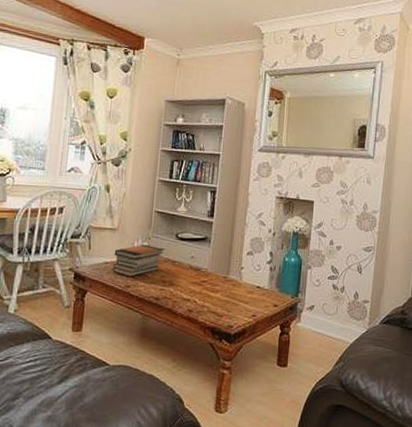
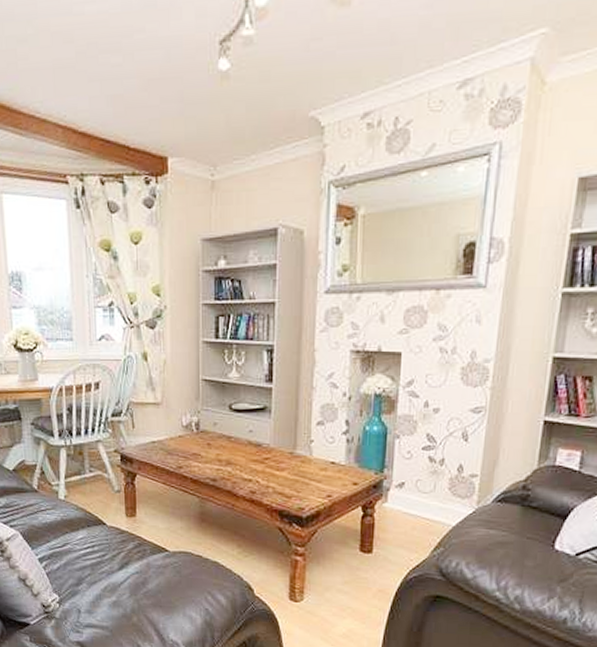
book stack: present [113,244,164,277] -> none [161,419,217,457]

